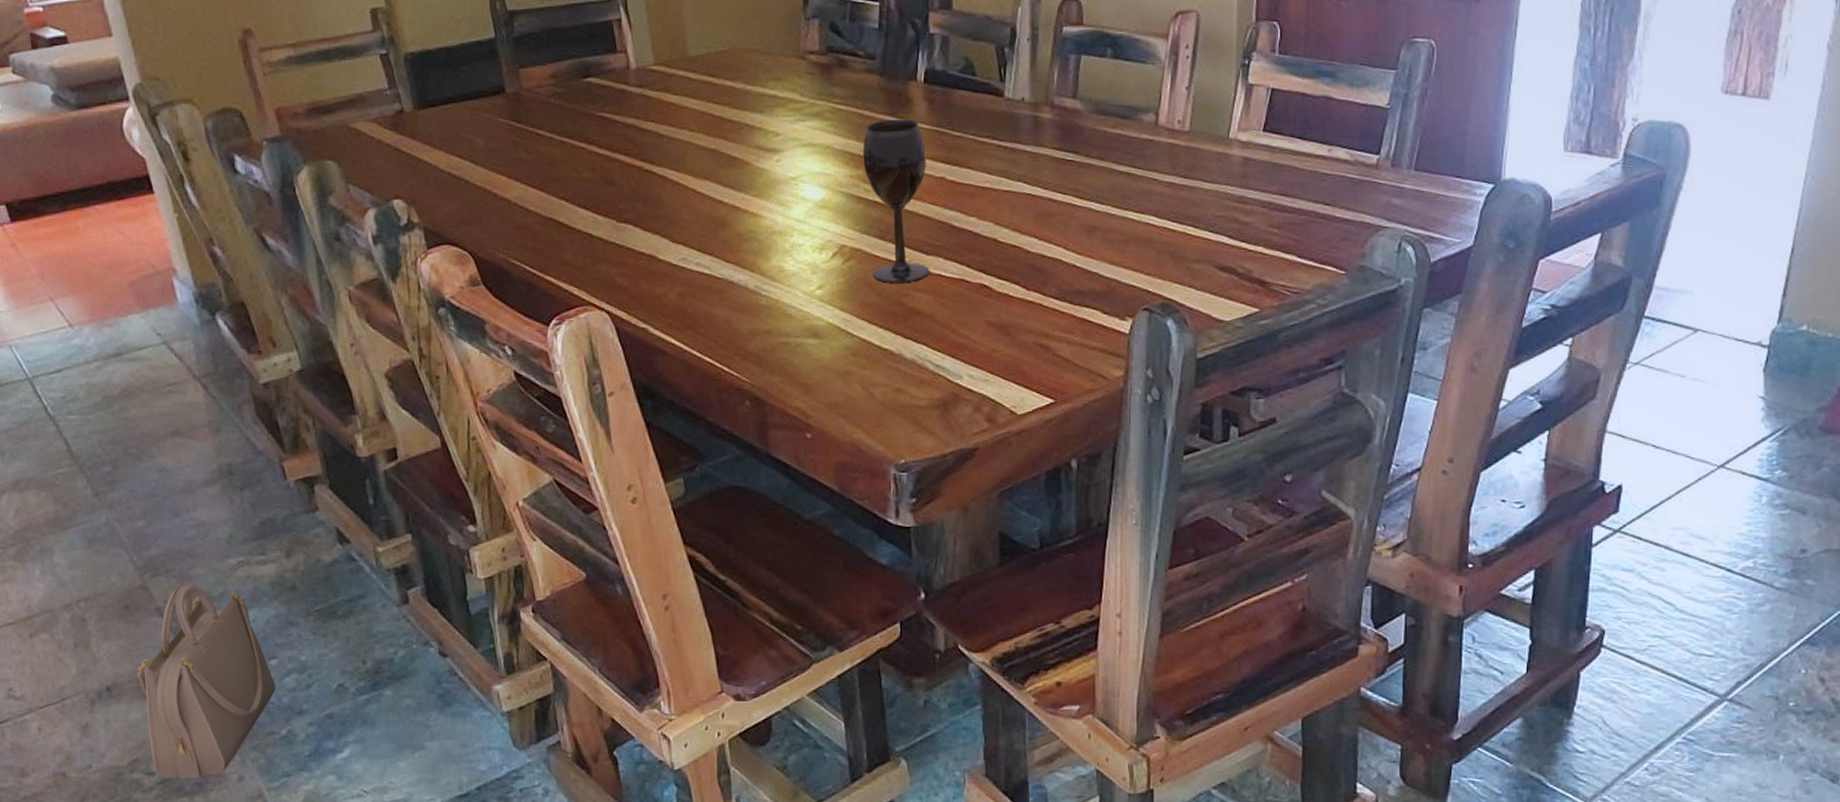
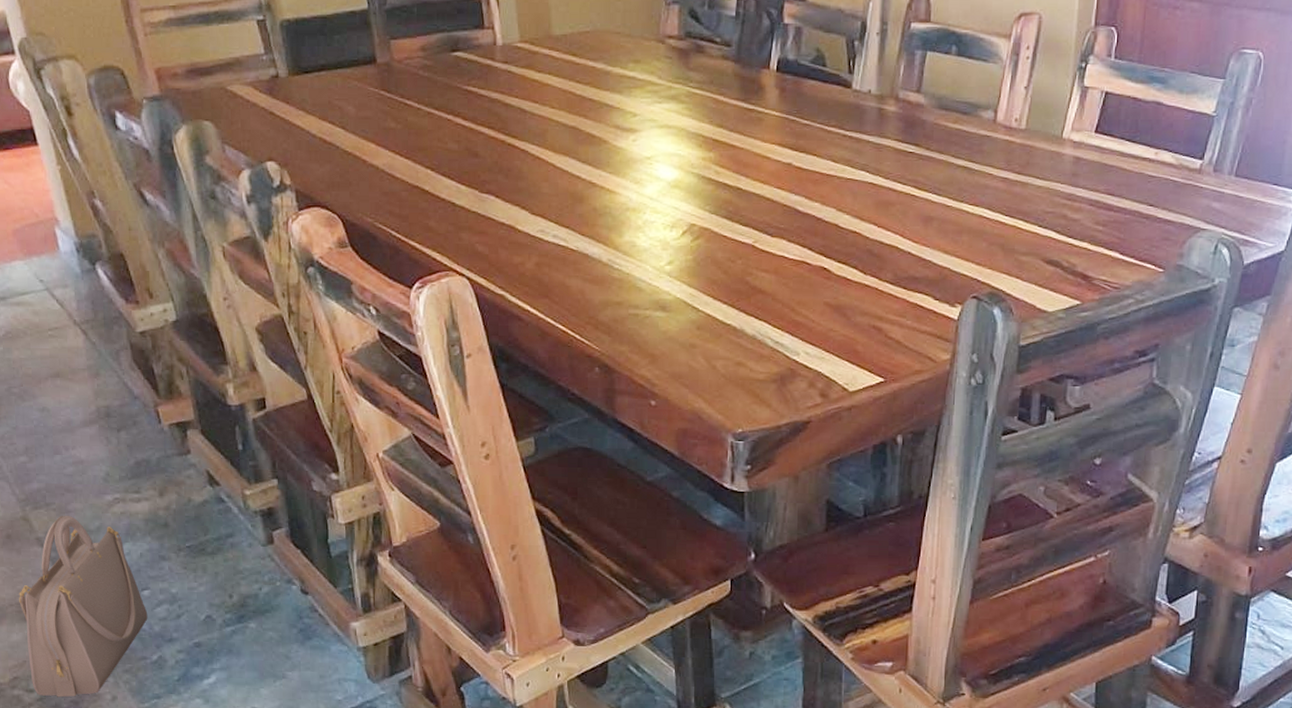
wine glass: present [862,119,930,284] -> none [715,106,776,263]

